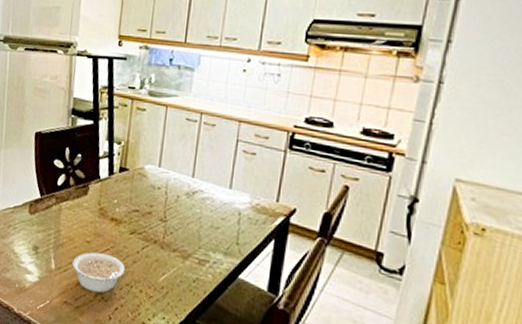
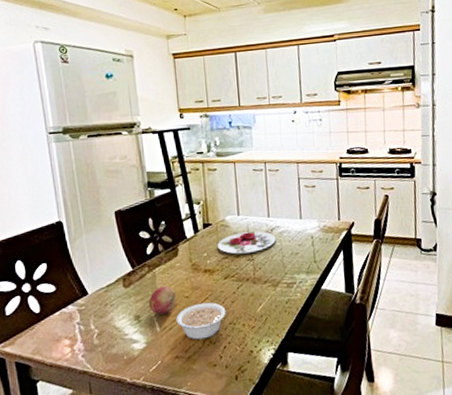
fruit: none [49,223,78,254] -> present [148,286,176,315]
plate: none [129,186,197,214] -> present [217,231,276,254]

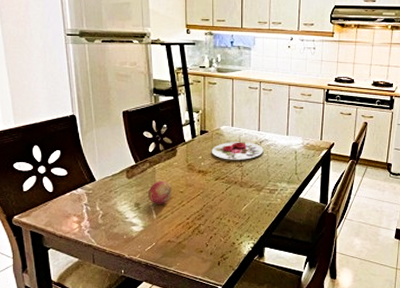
legume: present [176,302,226,340] -> none [171,198,215,229]

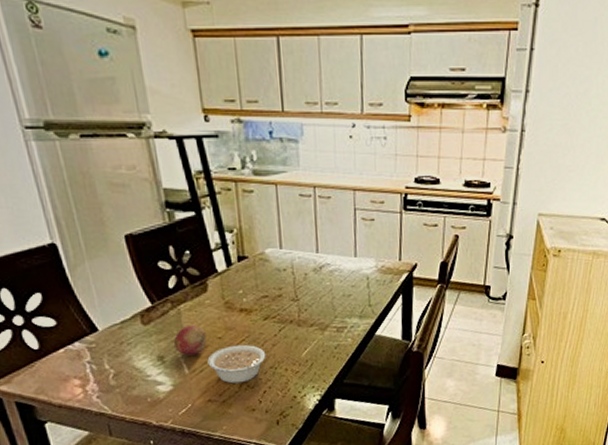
legume: none [171,198,215,229] -> present [207,344,266,384]
plate: present [211,142,264,160] -> none [254,268,325,293]

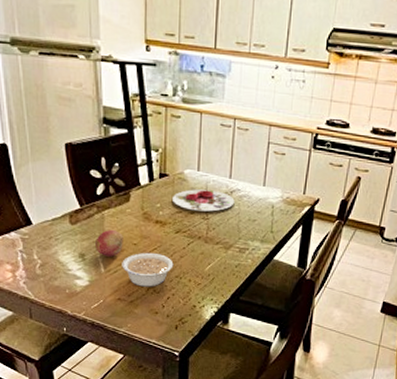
plate: none [254,268,325,293] -> present [171,189,235,212]

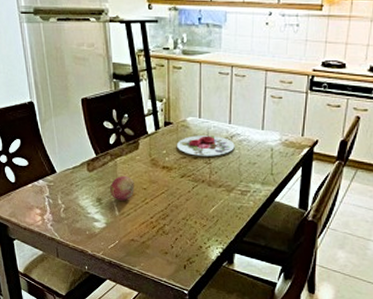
legume: present [122,252,174,287] -> none [134,196,180,229]

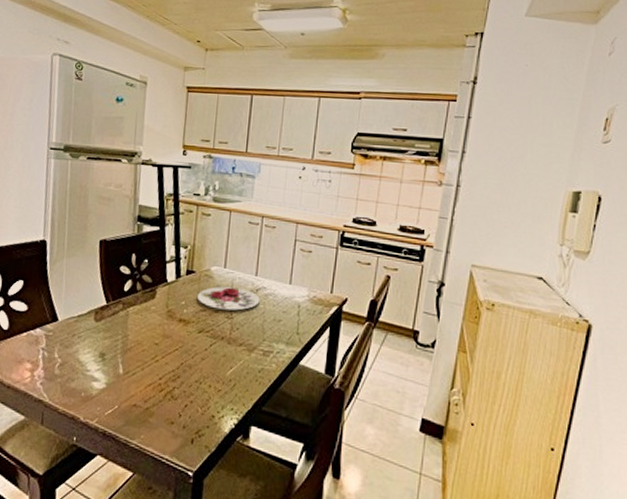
fruit: present [109,176,134,201] -> none [116,328,146,357]

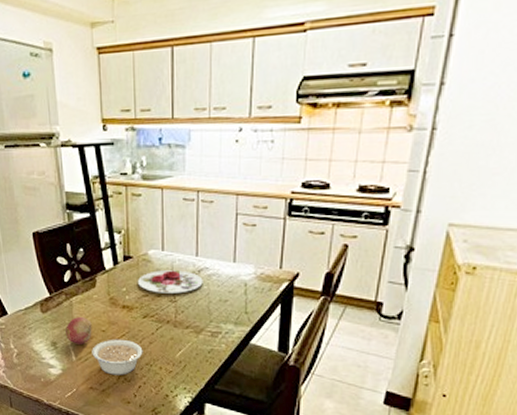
fruit: none [116,328,146,357] -> present [64,317,92,345]
legume: none [141,353,194,393] -> present [92,339,143,375]

